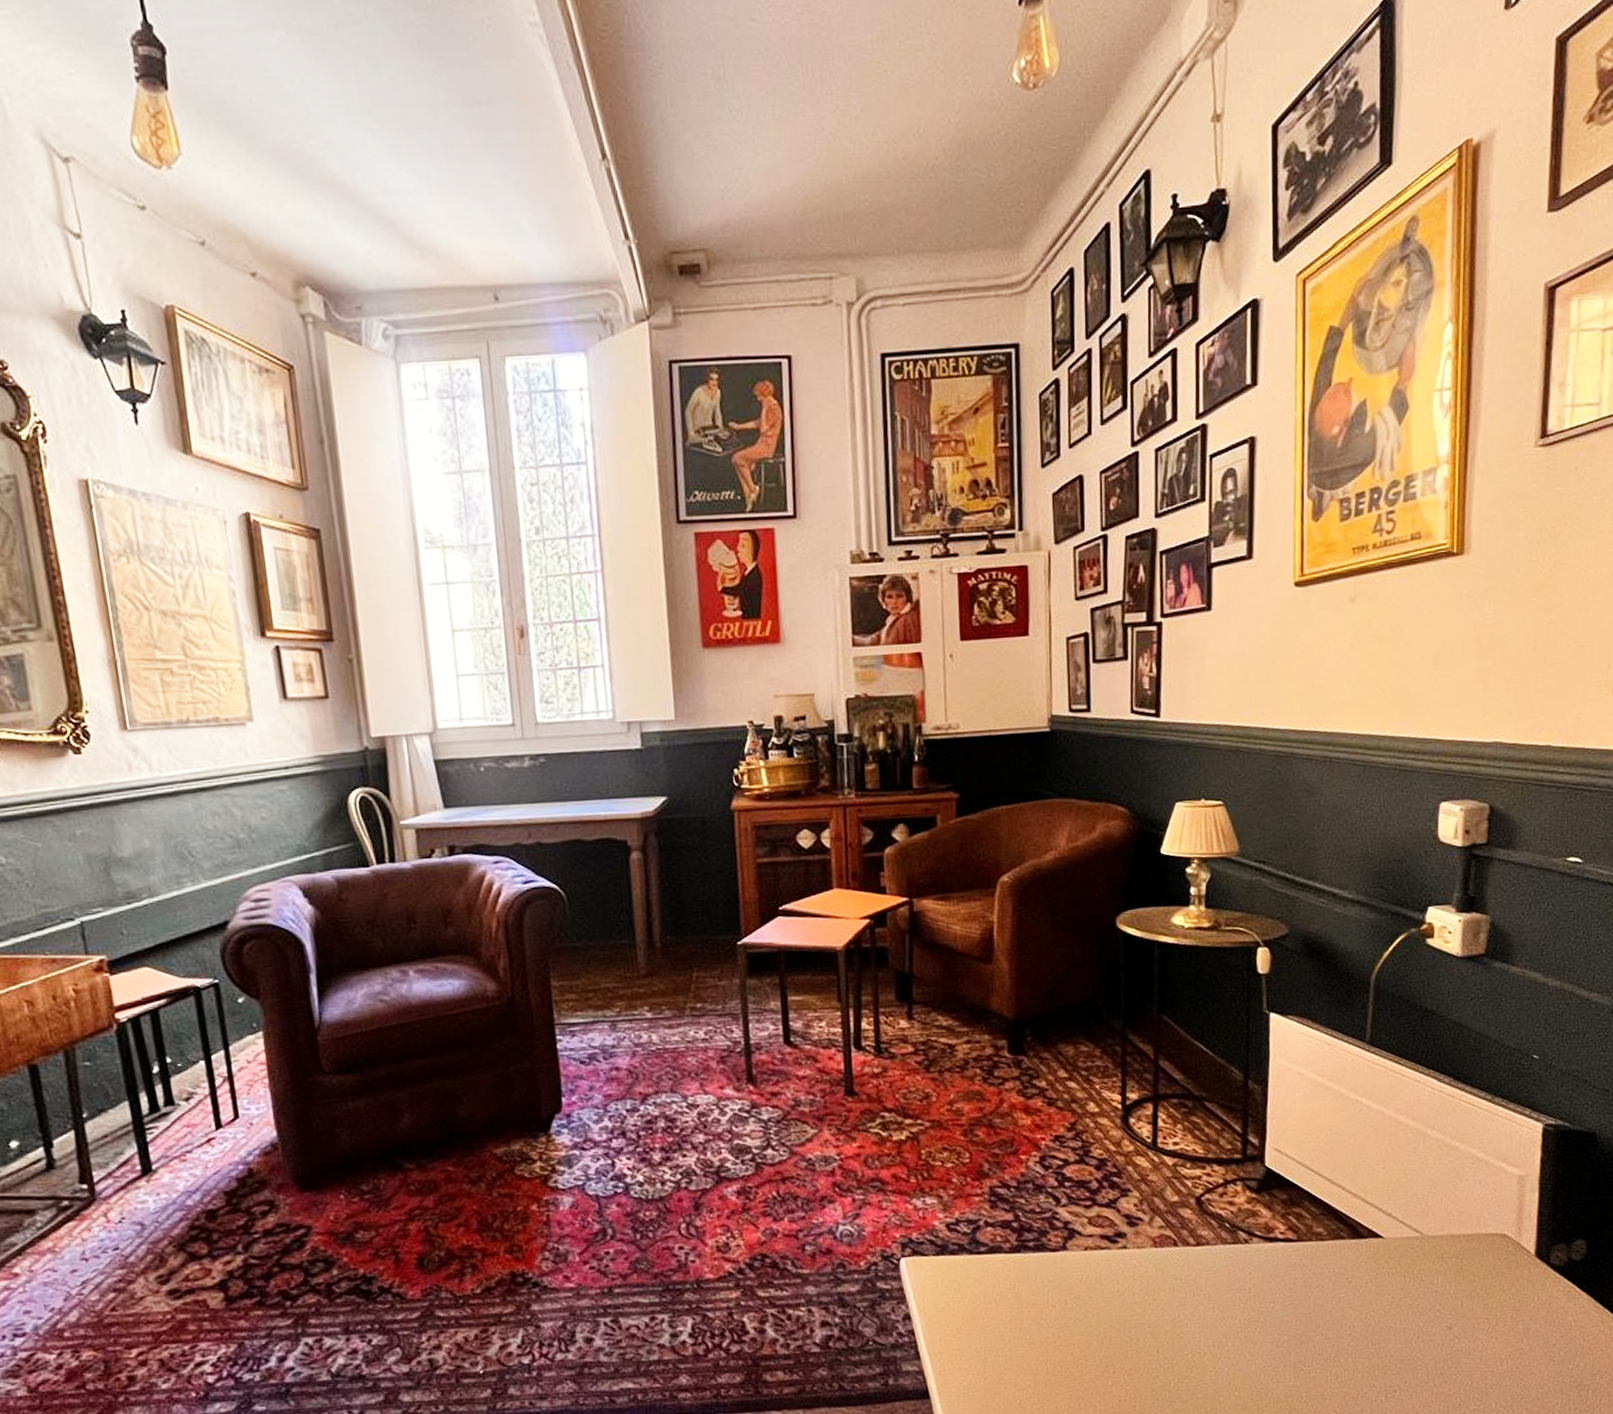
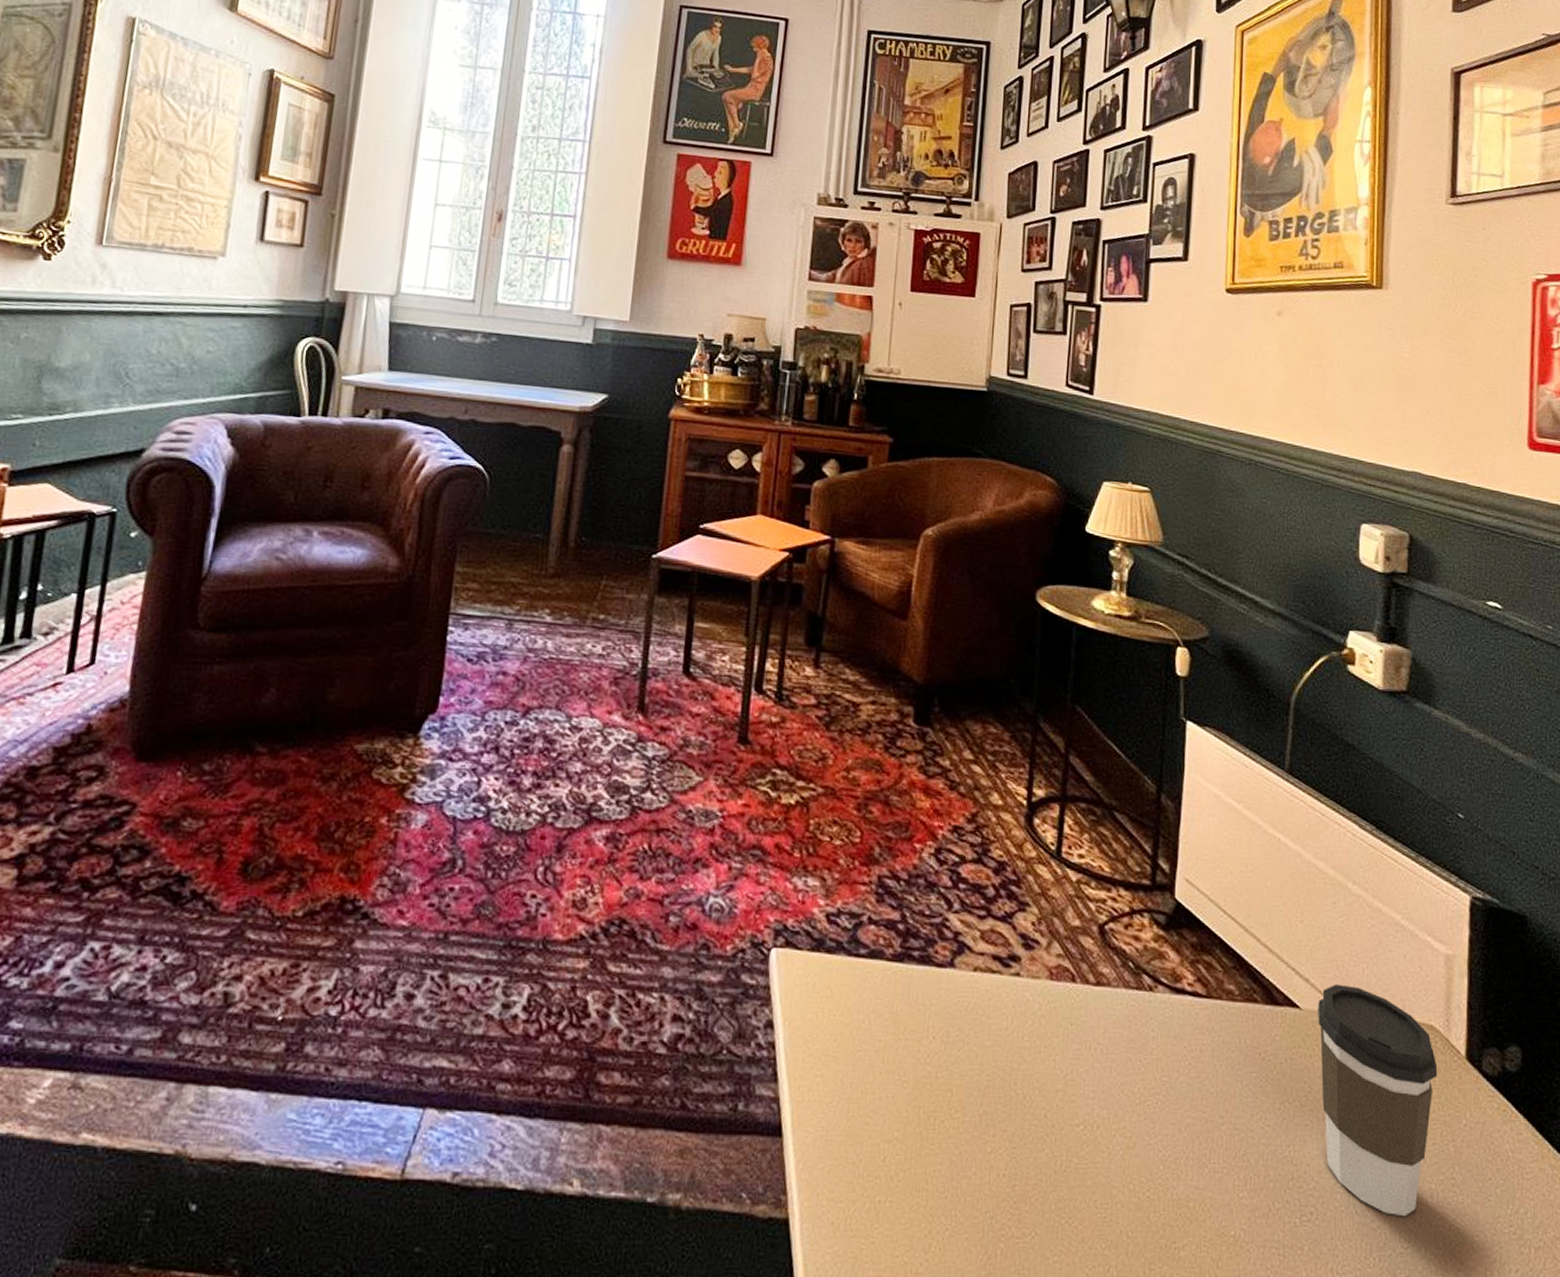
coffee cup: none [1400,1213,1509,1383] -> present [1318,984,1438,1217]

